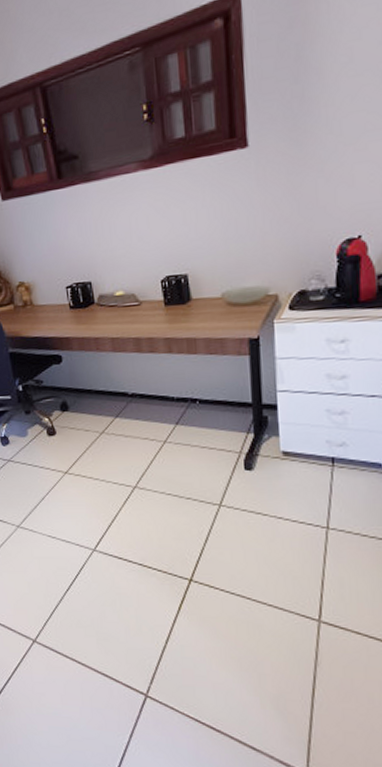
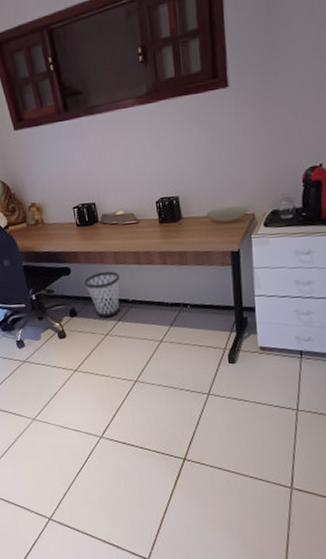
wastebasket: none [77,359,118,413] -> present [84,271,120,318]

